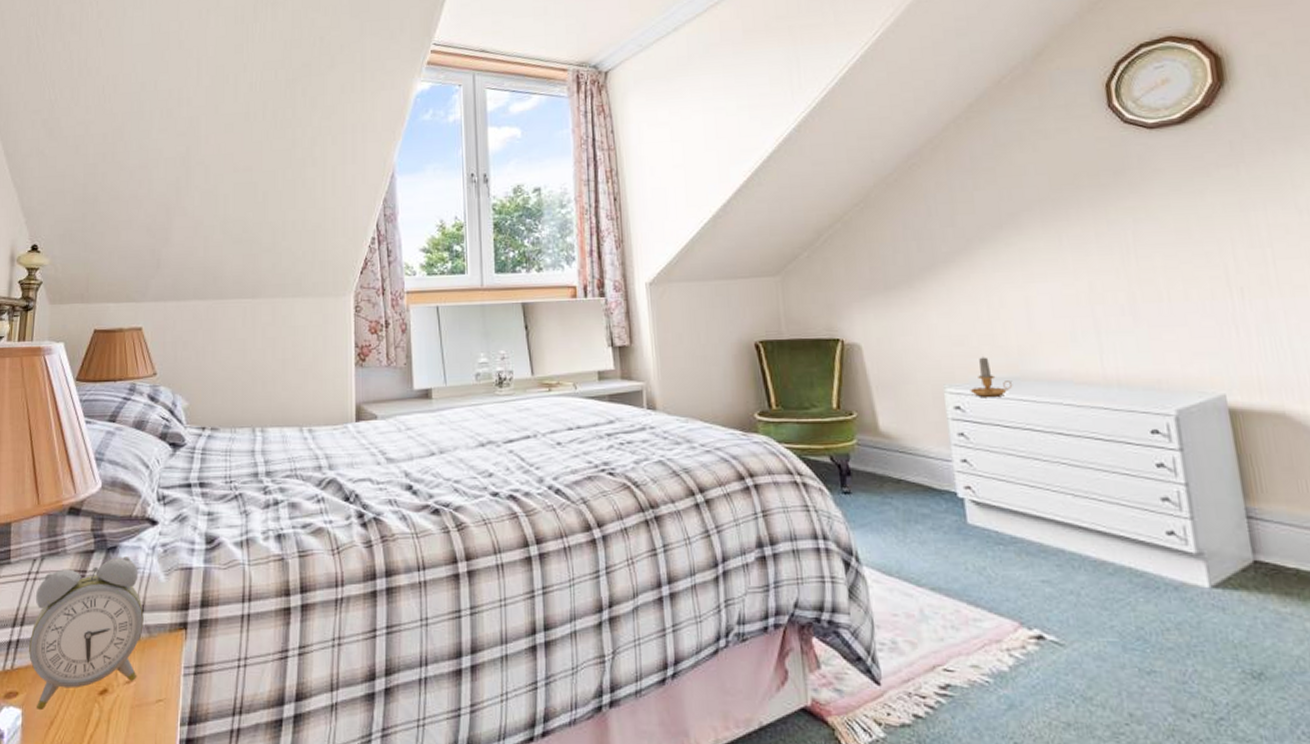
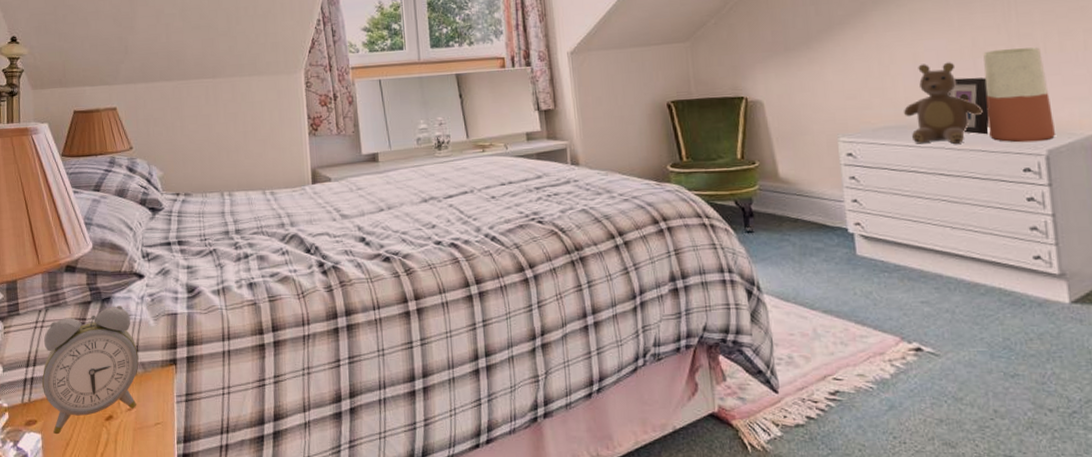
candle: present [970,357,1013,398] -> none [861,108,900,145]
teddy bear: none [1015,308,1104,399] -> present [903,62,983,144]
picture frame: none [1064,325,1112,391] -> present [947,77,990,135]
vase: none [1101,295,1184,401] -> present [983,47,1055,143]

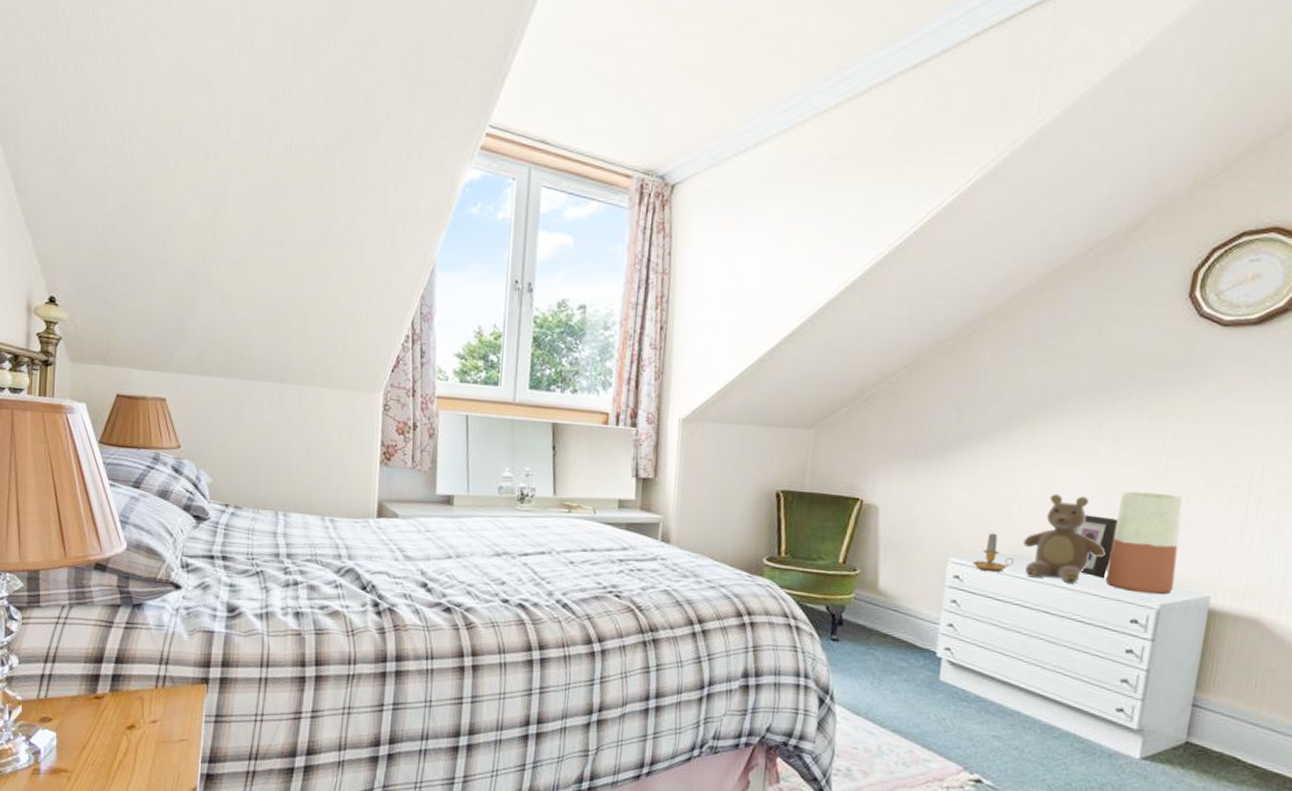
alarm clock: present [42,306,139,434] -> none [61,613,168,735]
candle: none [861,108,900,145] -> present [972,533,1015,572]

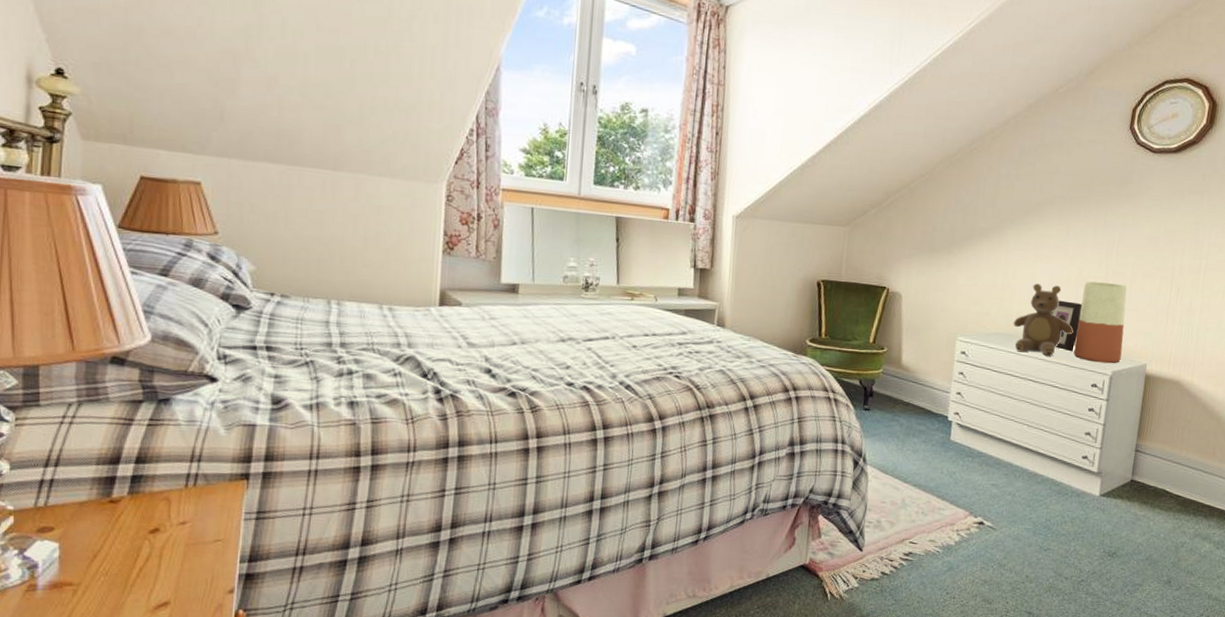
candle: present [972,533,1015,572] -> none [975,315,1007,348]

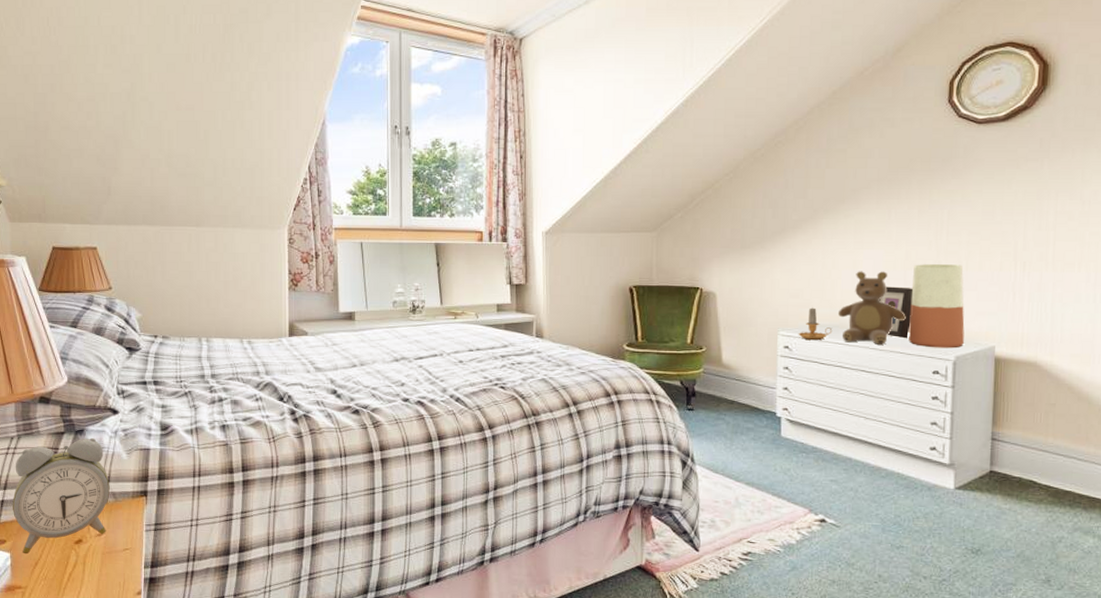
alarm clock: none [66,409,201,544] -> present [13,438,110,554]
candle: none [975,315,1007,348] -> present [798,307,833,341]

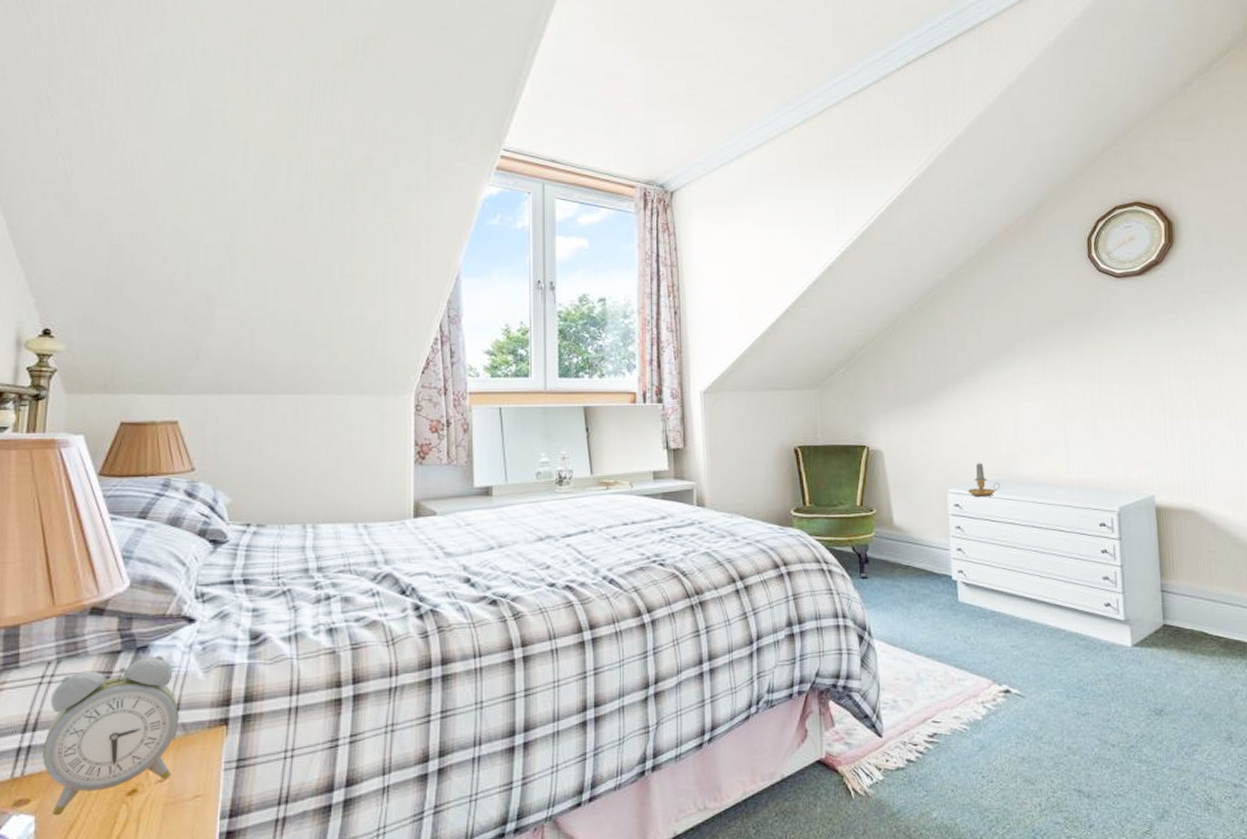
teddy bear: present [837,271,906,345] -> none [1004,423,1069,499]
picture frame: present [878,286,913,339] -> none [1041,438,1075,492]
vase: present [909,264,965,349] -> none [1071,414,1126,500]

